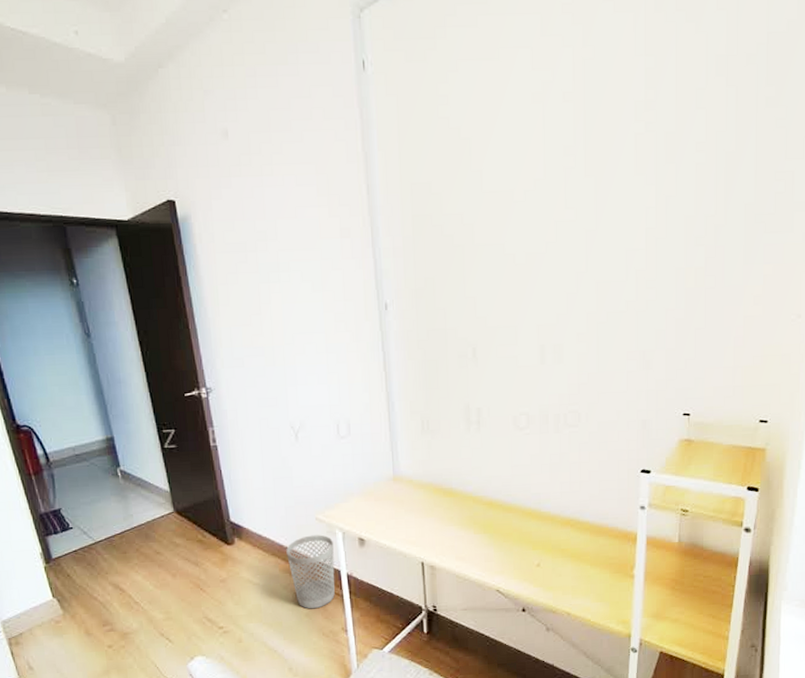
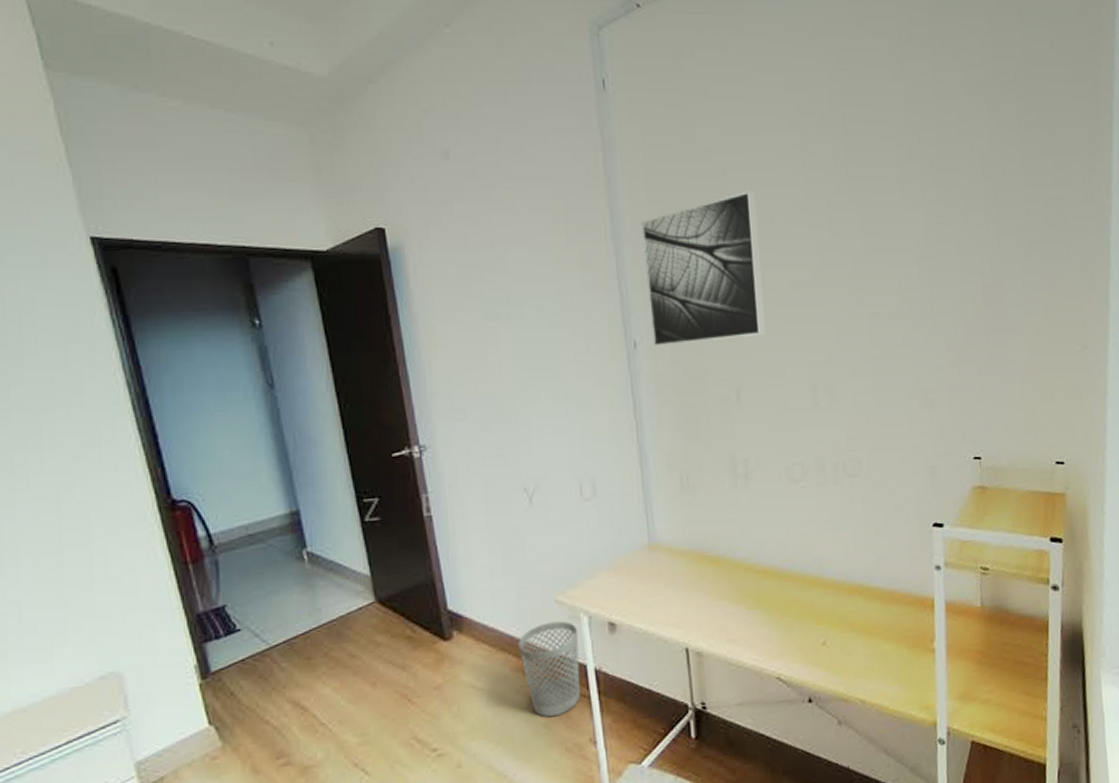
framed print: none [394,165,501,308] -> present [641,190,766,347]

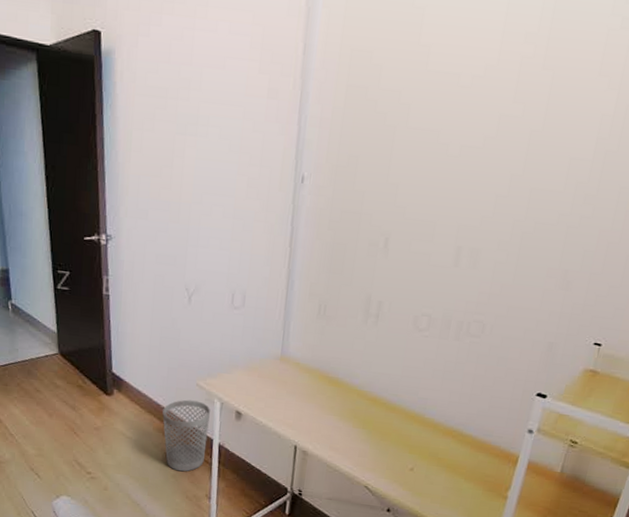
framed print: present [641,190,766,347] -> none [319,42,449,191]

